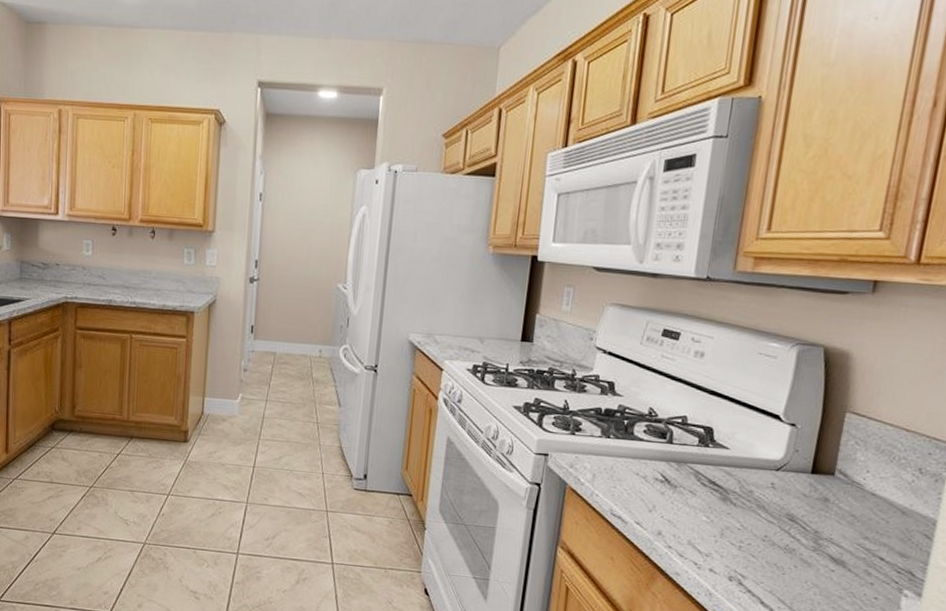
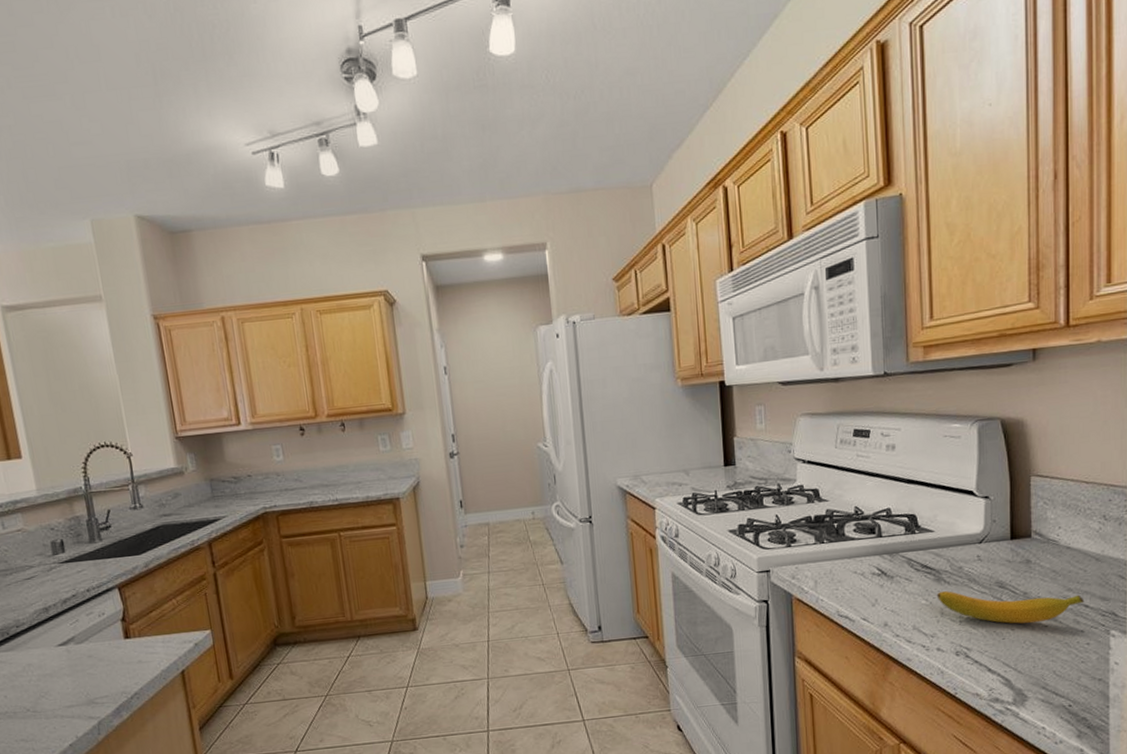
banana: none [719,512,881,565] -> present [936,591,1085,624]

